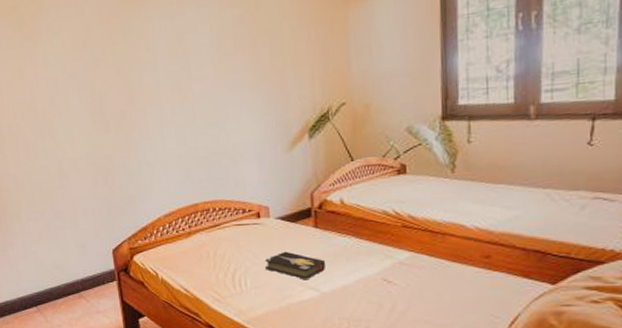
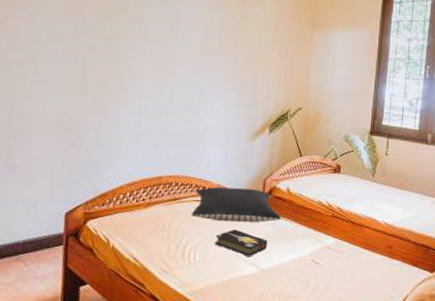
pillow: none [235,205,338,245] -> present [192,187,281,223]

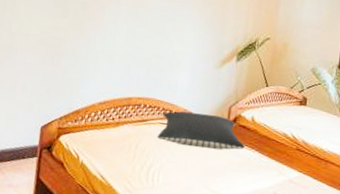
hardback book: present [215,229,267,257] -> none [178,154,230,184]

